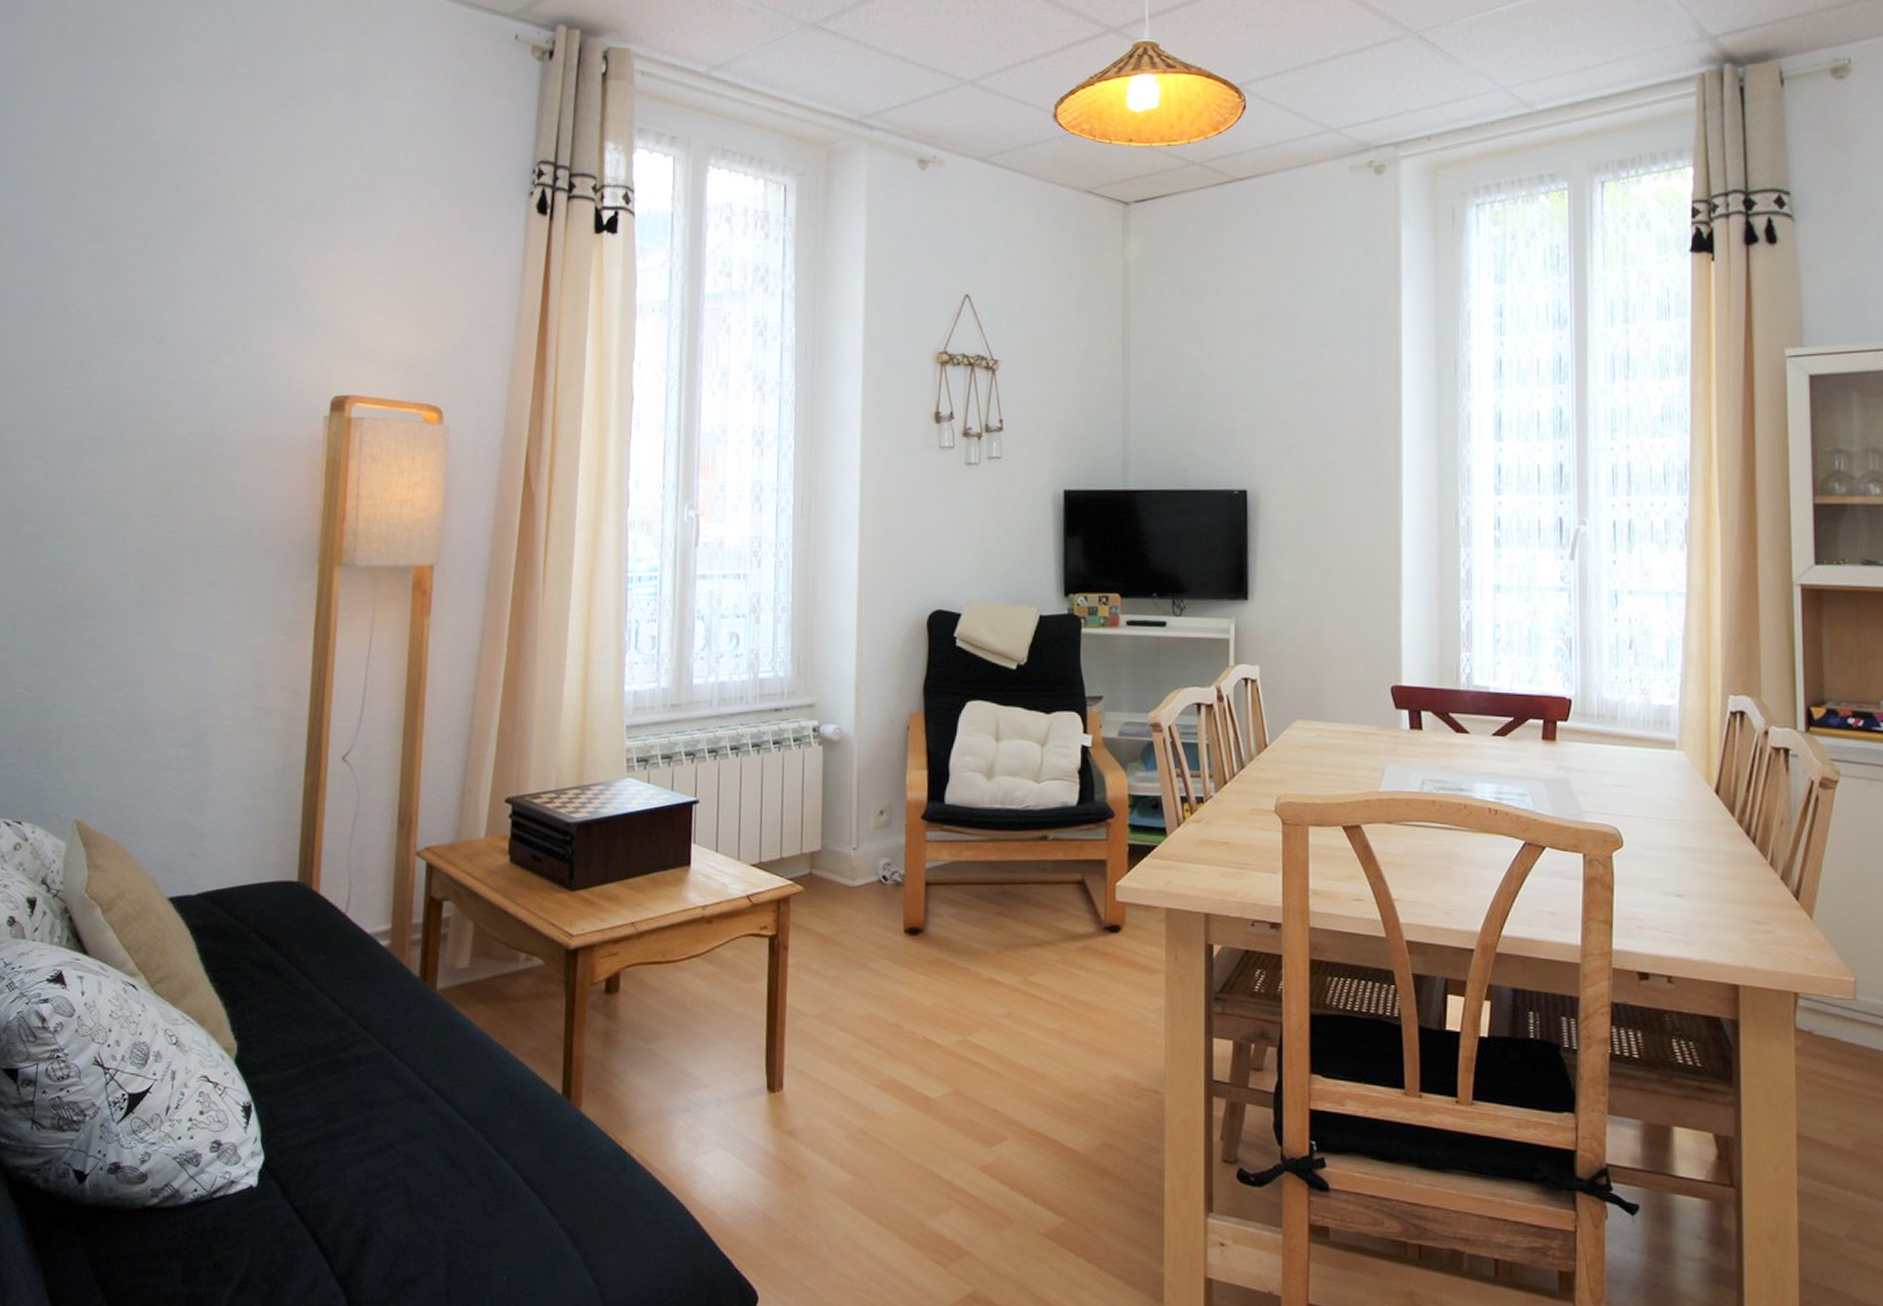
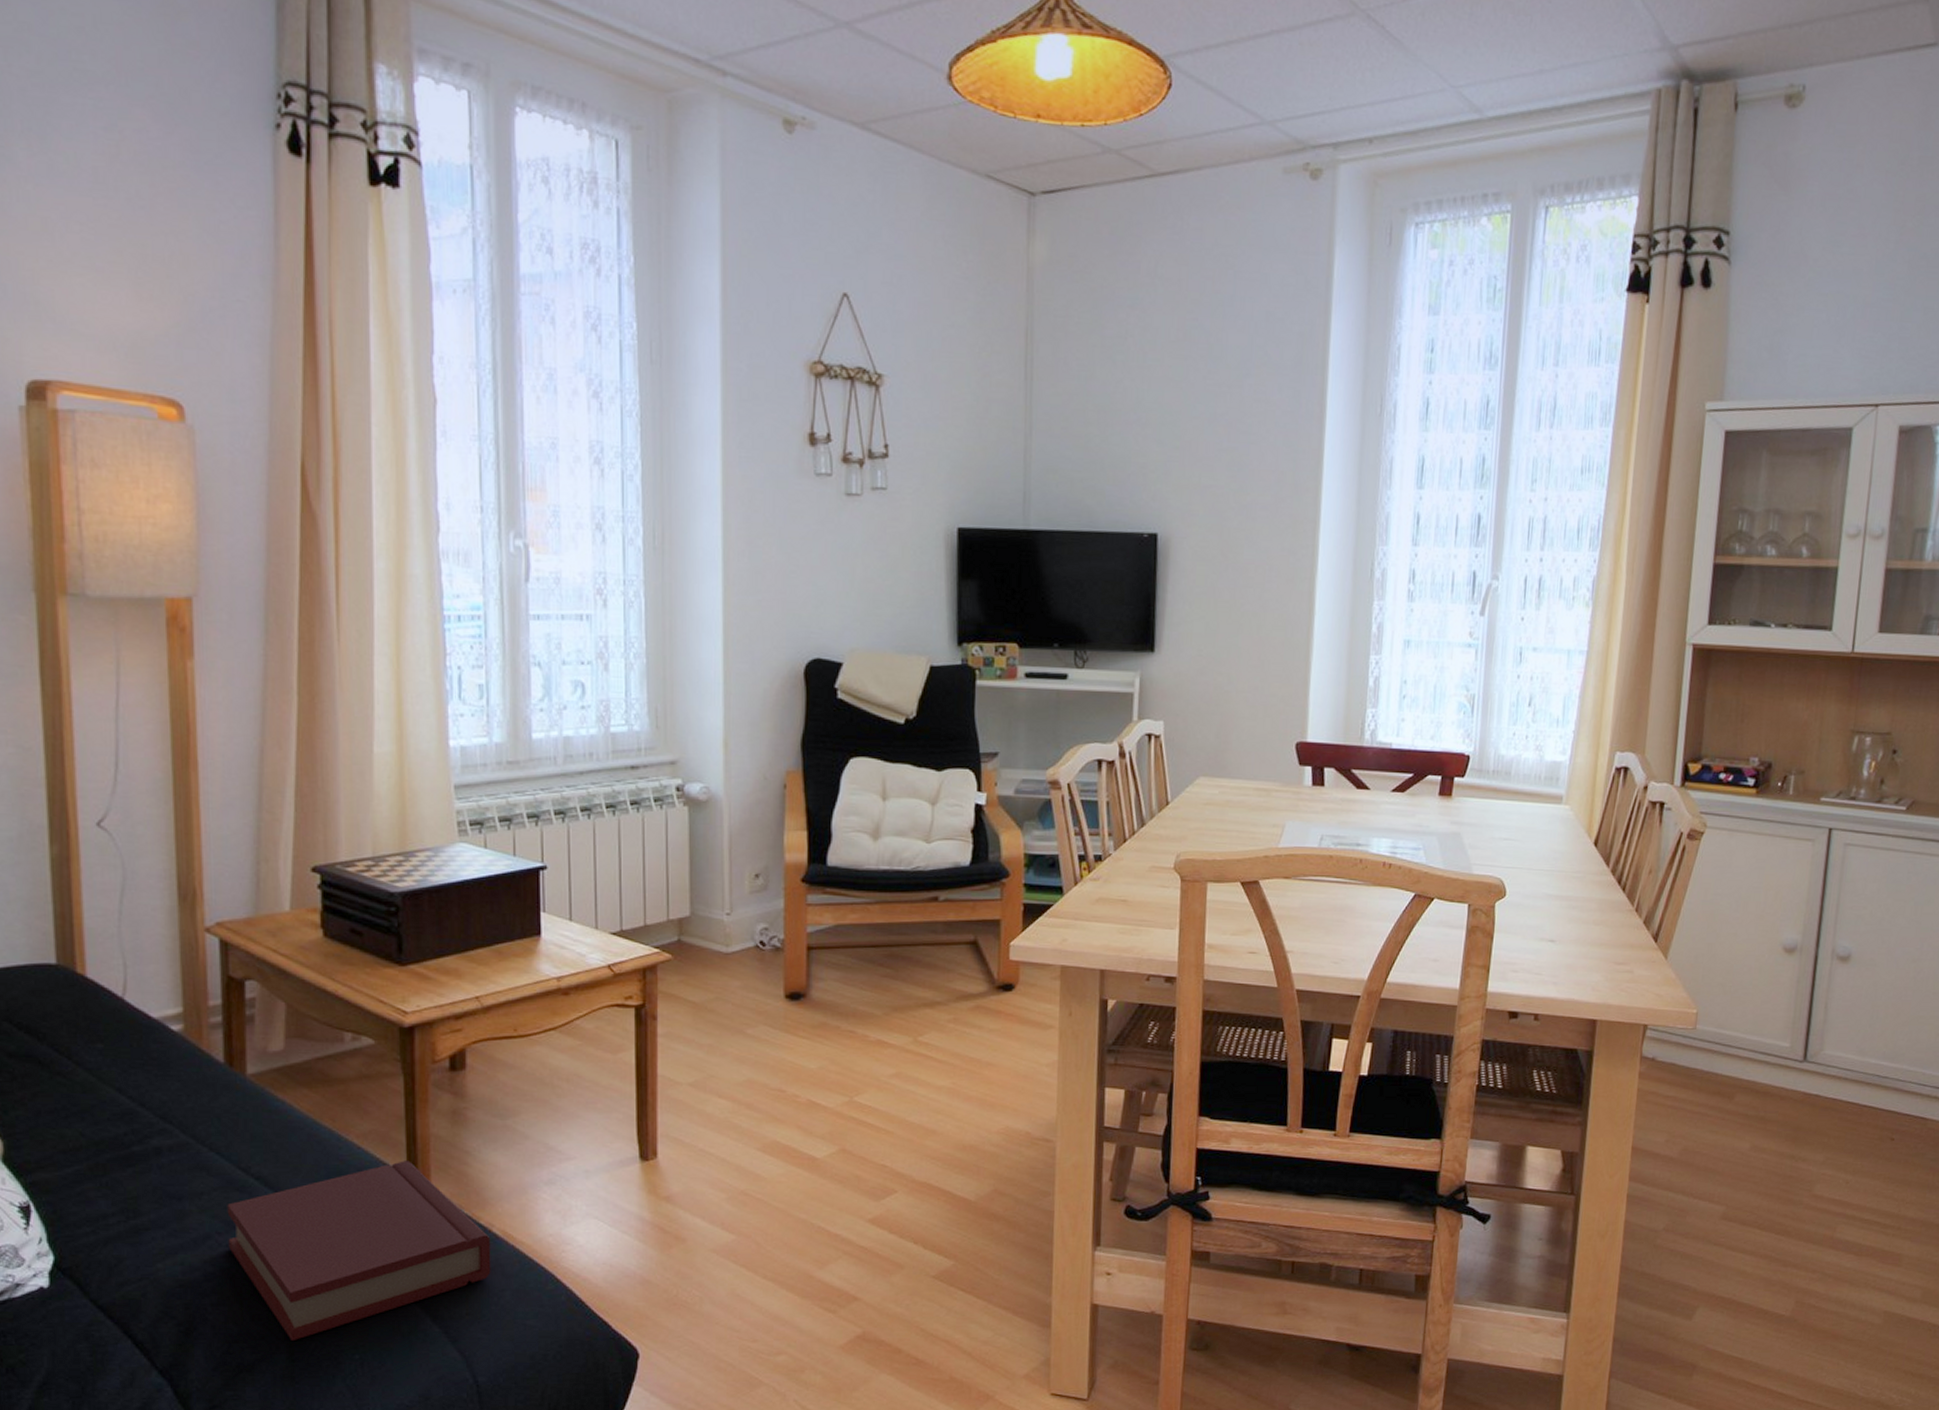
hardback book: none [406,1080,630,1257] -> present [227,1161,491,1342]

